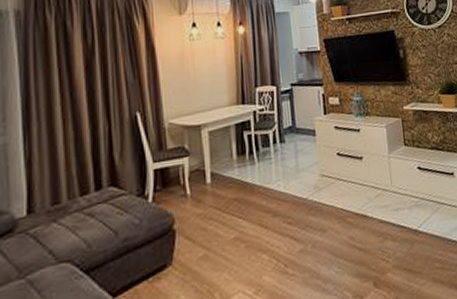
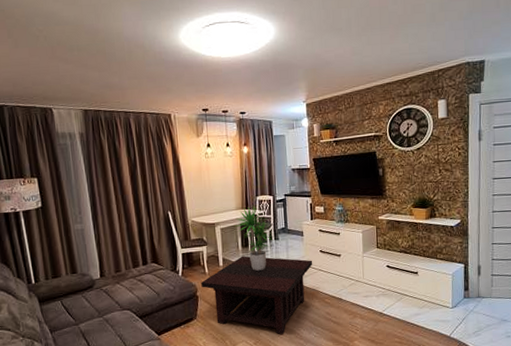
coffee table: none [180,166,330,275] -> present [201,255,313,334]
potted plant: none [227,99,278,188] -> present [235,206,274,272]

